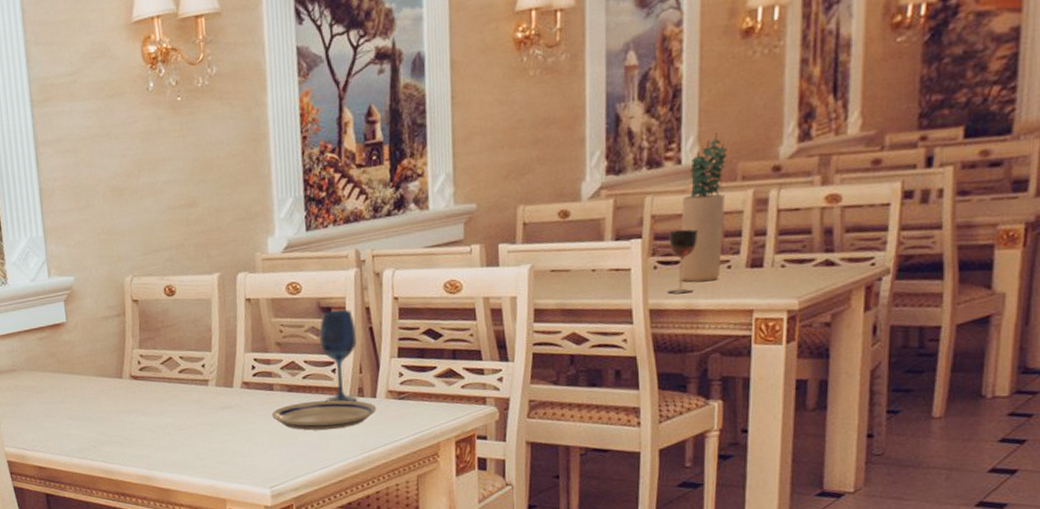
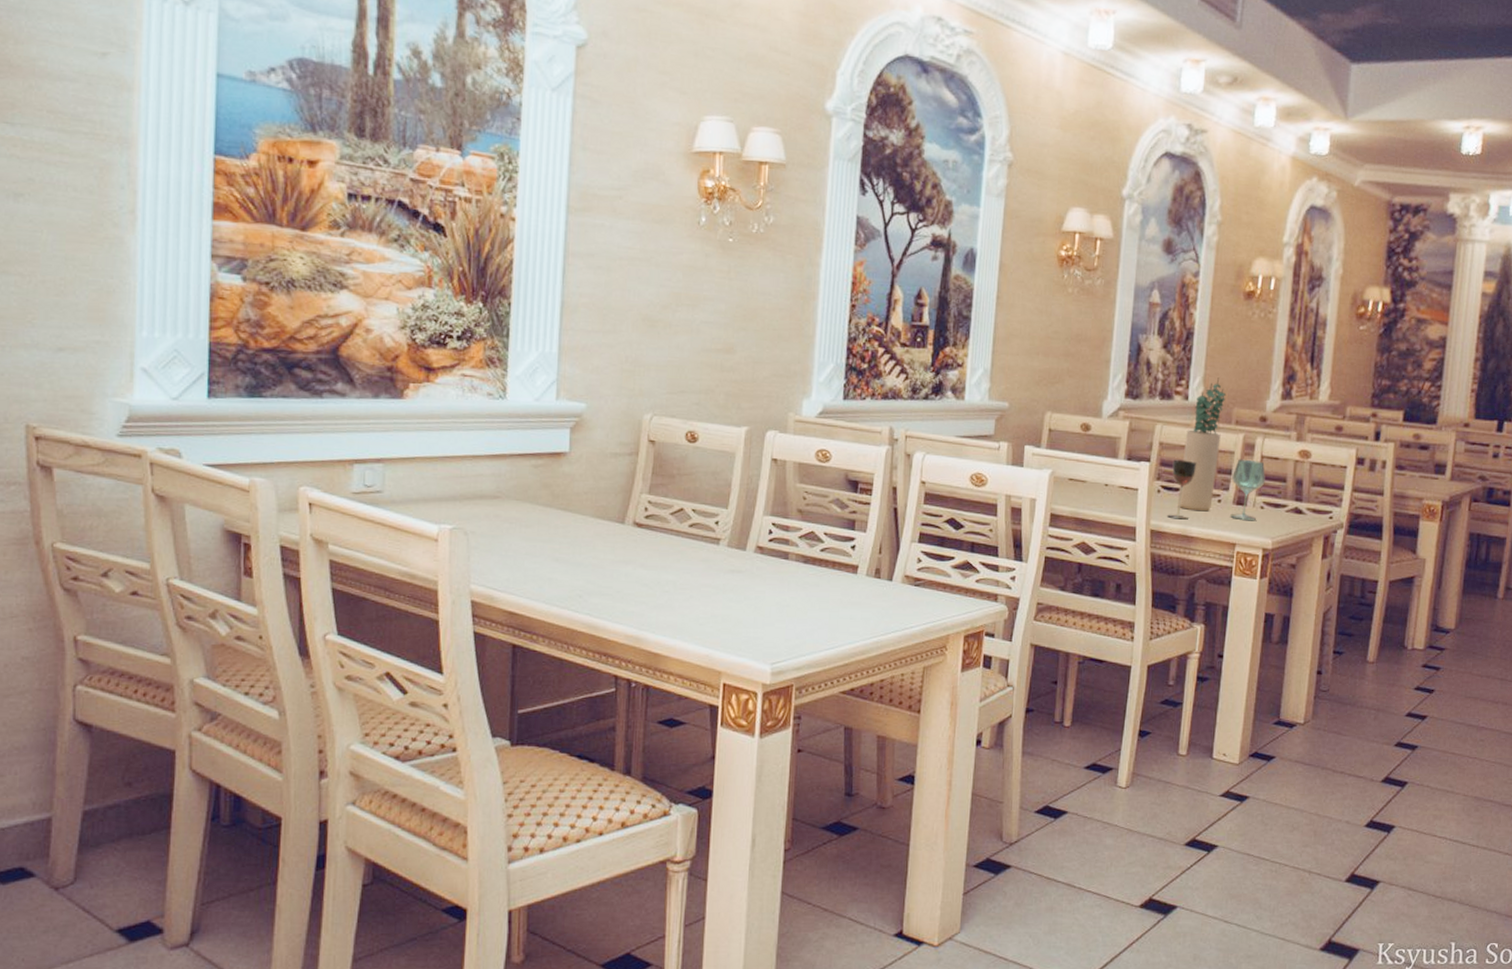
plate: present [272,400,377,431] -> none [783,576,892,608]
wineglass: present [319,309,357,402] -> none [841,484,881,582]
wine glass: none [743,216,784,284] -> present [1230,459,1265,521]

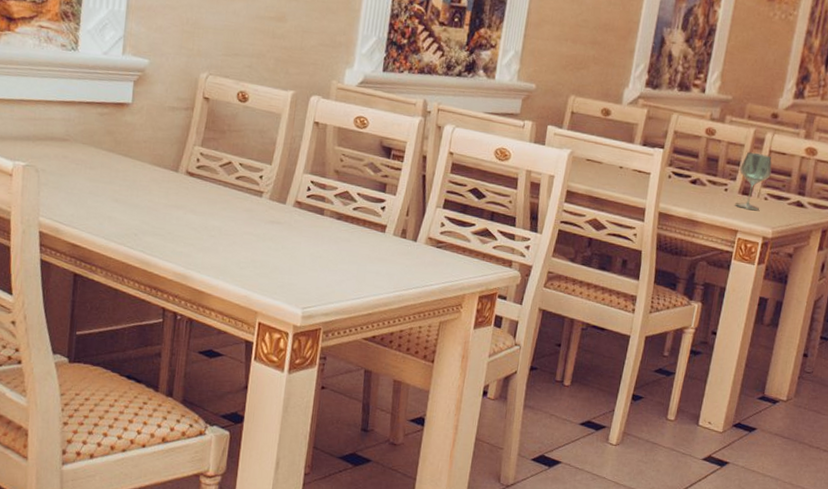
wineglass: present [1167,459,1197,520] -> none [676,148,708,205]
vase: present [1178,377,1227,512] -> none [687,73,742,199]

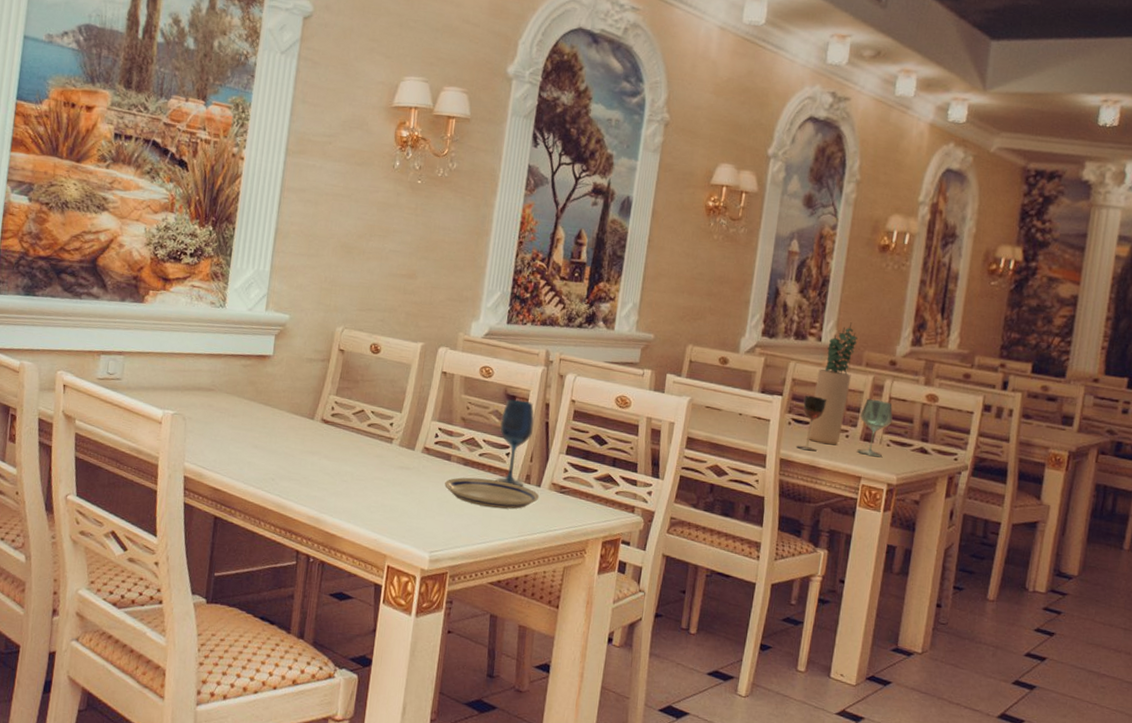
plate: none [317,232,416,264] -> present [445,477,540,509]
wineglass: none [370,151,411,241] -> present [495,399,534,487]
wineglass: none [676,148,708,205] -> present [797,395,827,452]
vase: none [687,73,742,199] -> present [807,322,858,446]

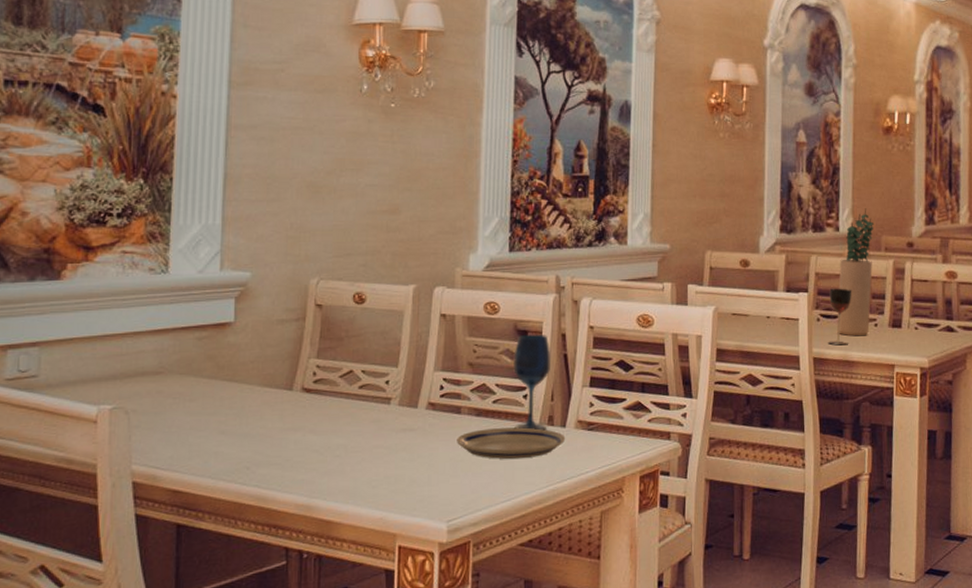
wine glass: present [857,398,893,457] -> none [886,283,917,342]

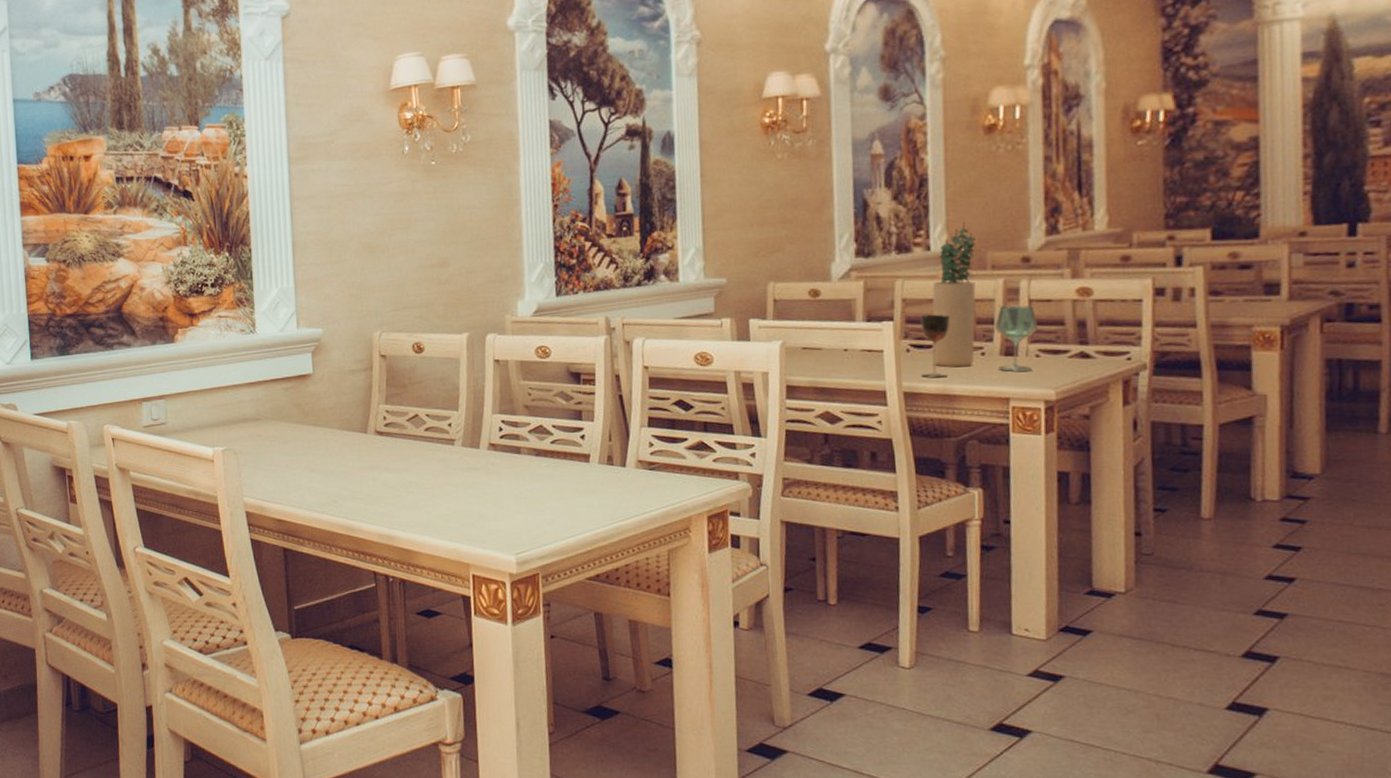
plate: present [457,427,566,459] -> none [519,467,627,497]
wineglass: present [513,334,551,431] -> none [568,375,607,470]
wine glass: none [886,283,917,342] -> present [995,305,1038,372]

